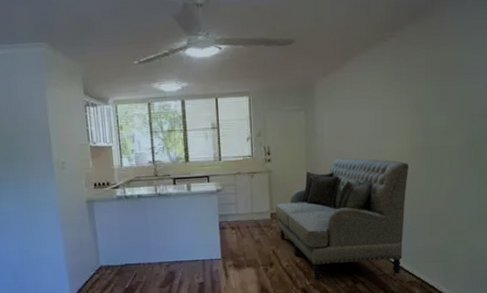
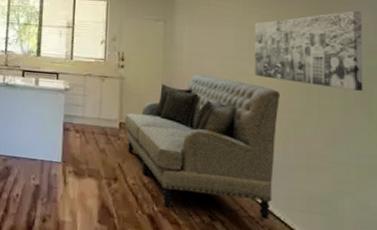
wall art: none [386,78,477,154] -> present [254,10,363,91]

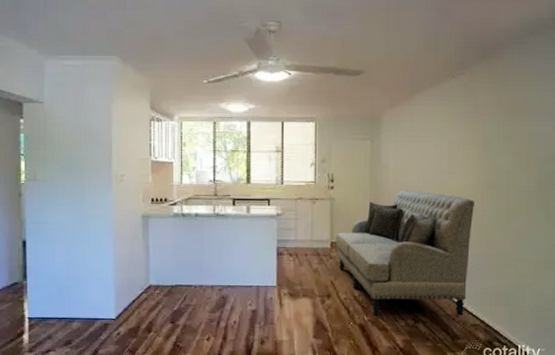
wall art: present [254,10,363,91] -> none [452,120,545,194]

